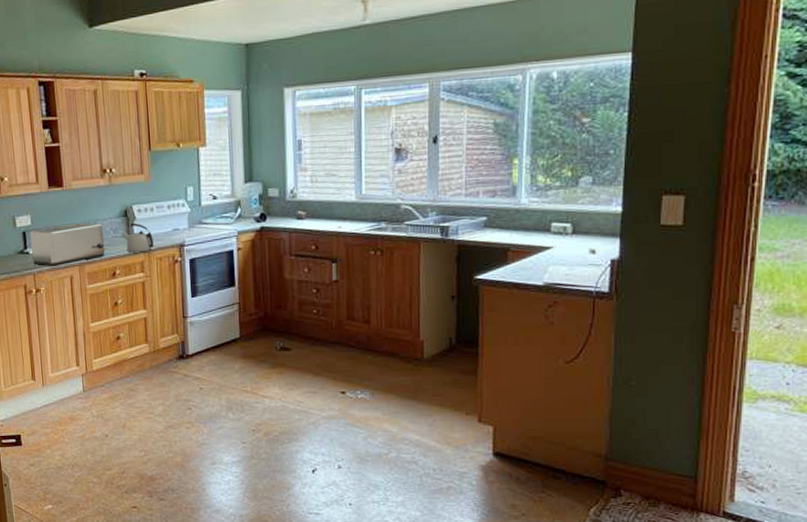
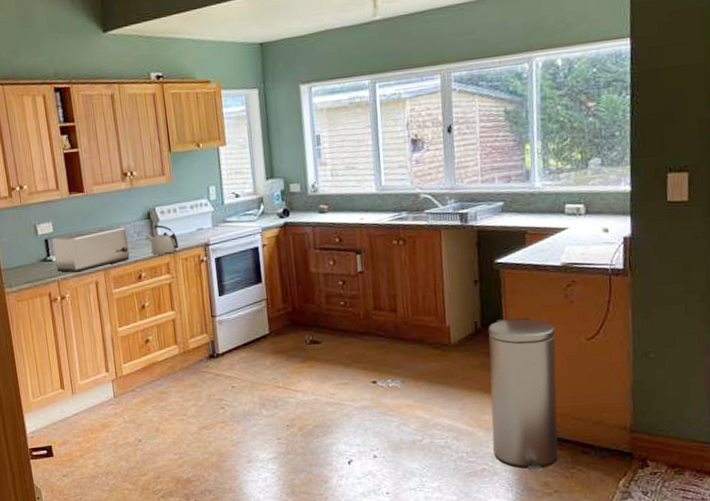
pedal bin: none [461,336,533,495] -> present [488,317,559,473]

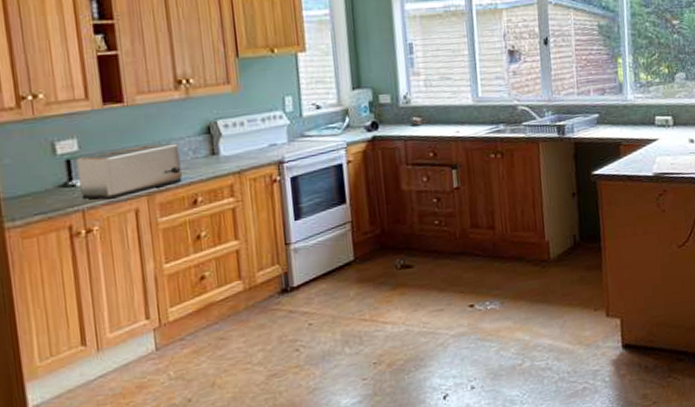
kettle: present [145,224,179,256] -> none [203,140,246,177]
pedal bin: present [488,317,559,473] -> none [586,228,656,386]

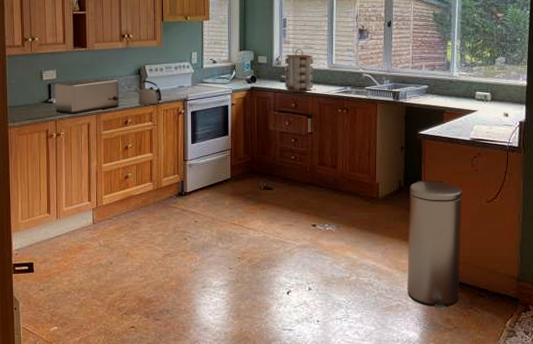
kettle: none [203,140,246,177] -> present [134,80,162,106]
spice rack: none [415,80,456,139] -> present [284,48,314,92]
pedal bin: none [586,228,656,386] -> present [407,180,462,311]

